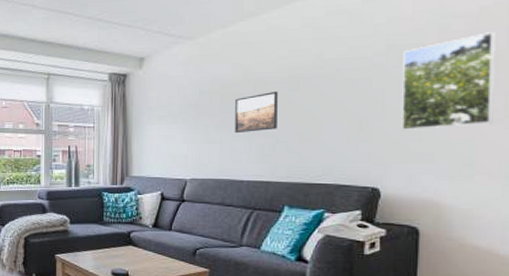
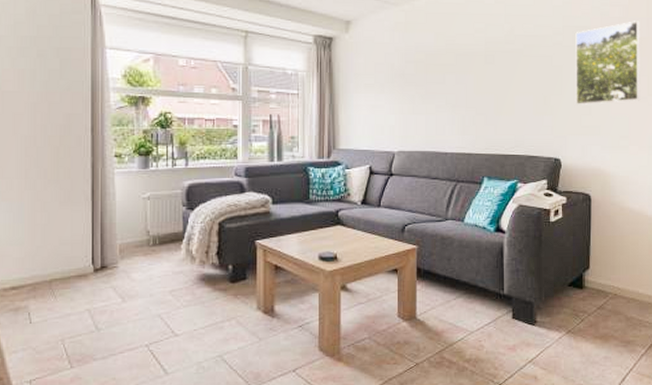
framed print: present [235,91,278,134] -> none [439,63,476,105]

